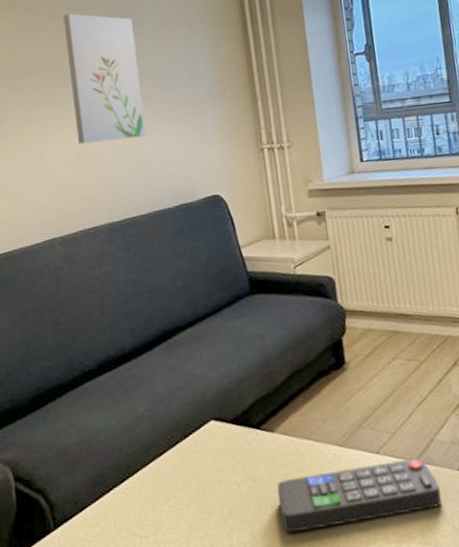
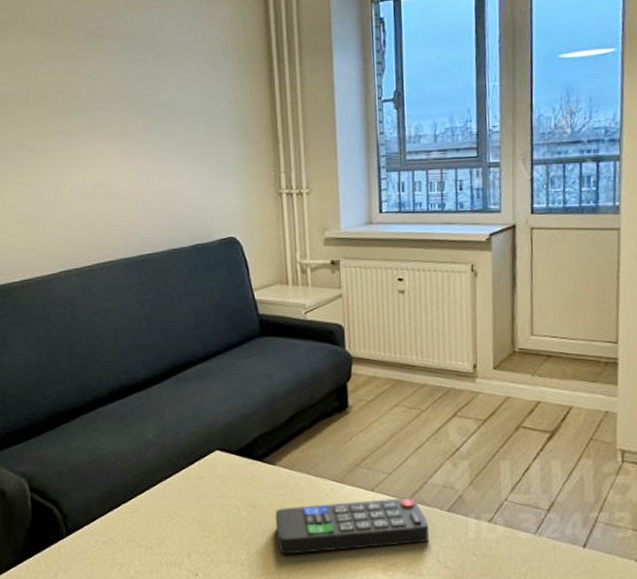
wall art: present [63,13,146,145] -> none [83,39,164,178]

